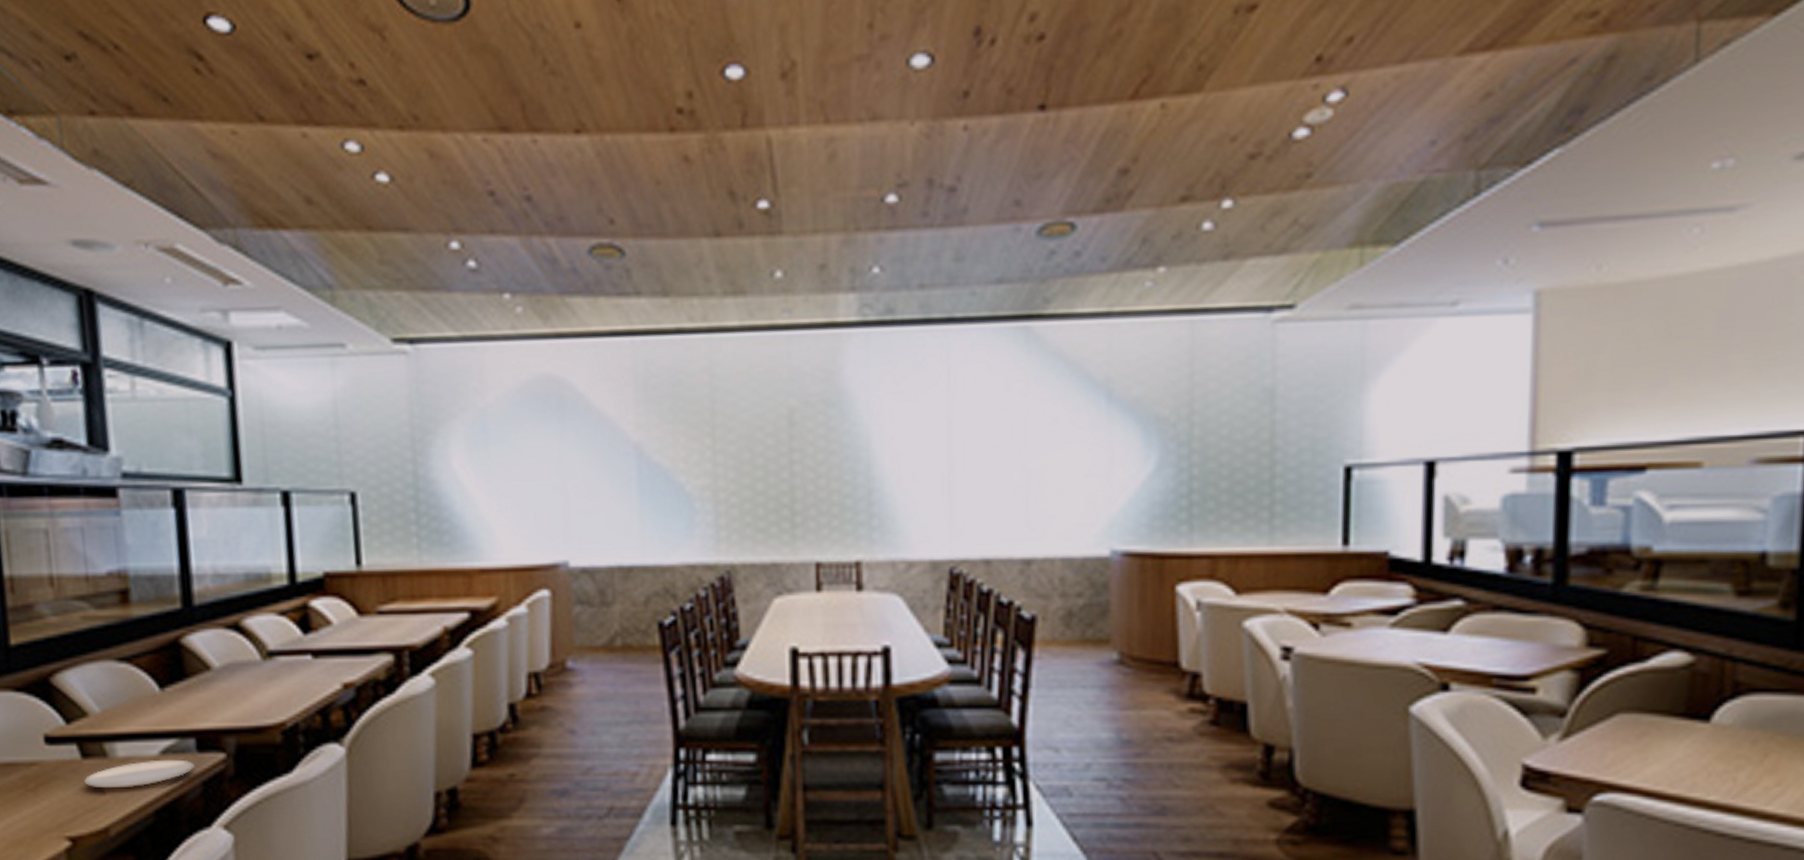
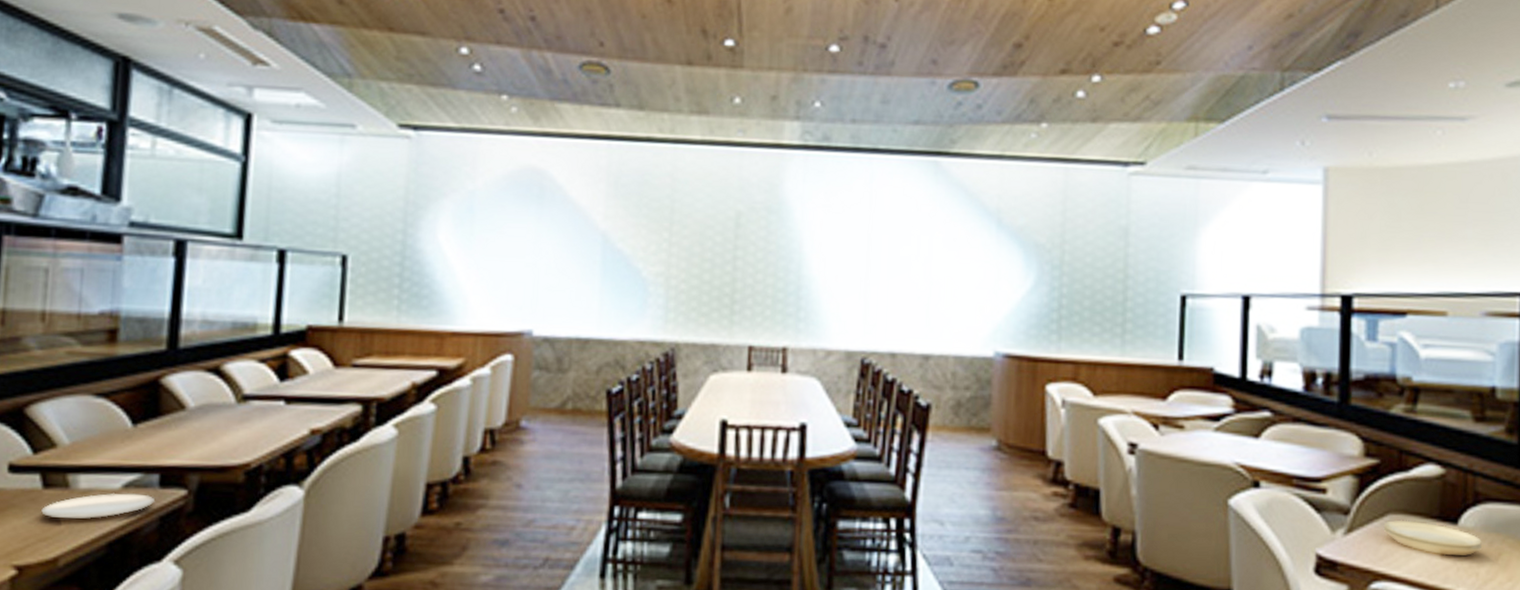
plate: none [1610,719,1743,759] -> present [1383,520,1483,556]

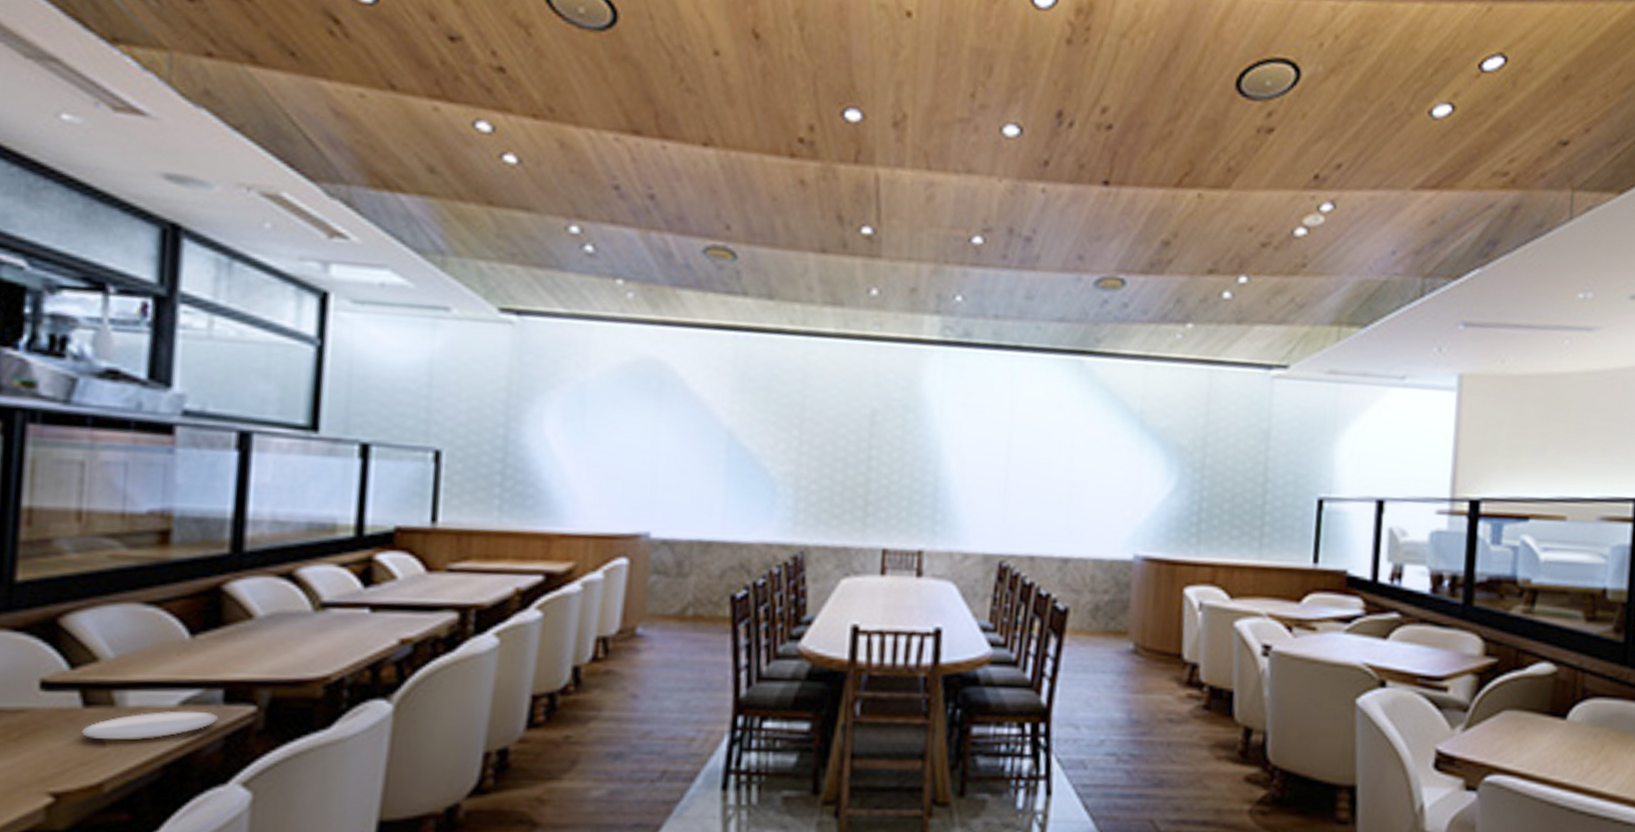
plate: present [1383,520,1483,556] -> none [1498,716,1588,749]

